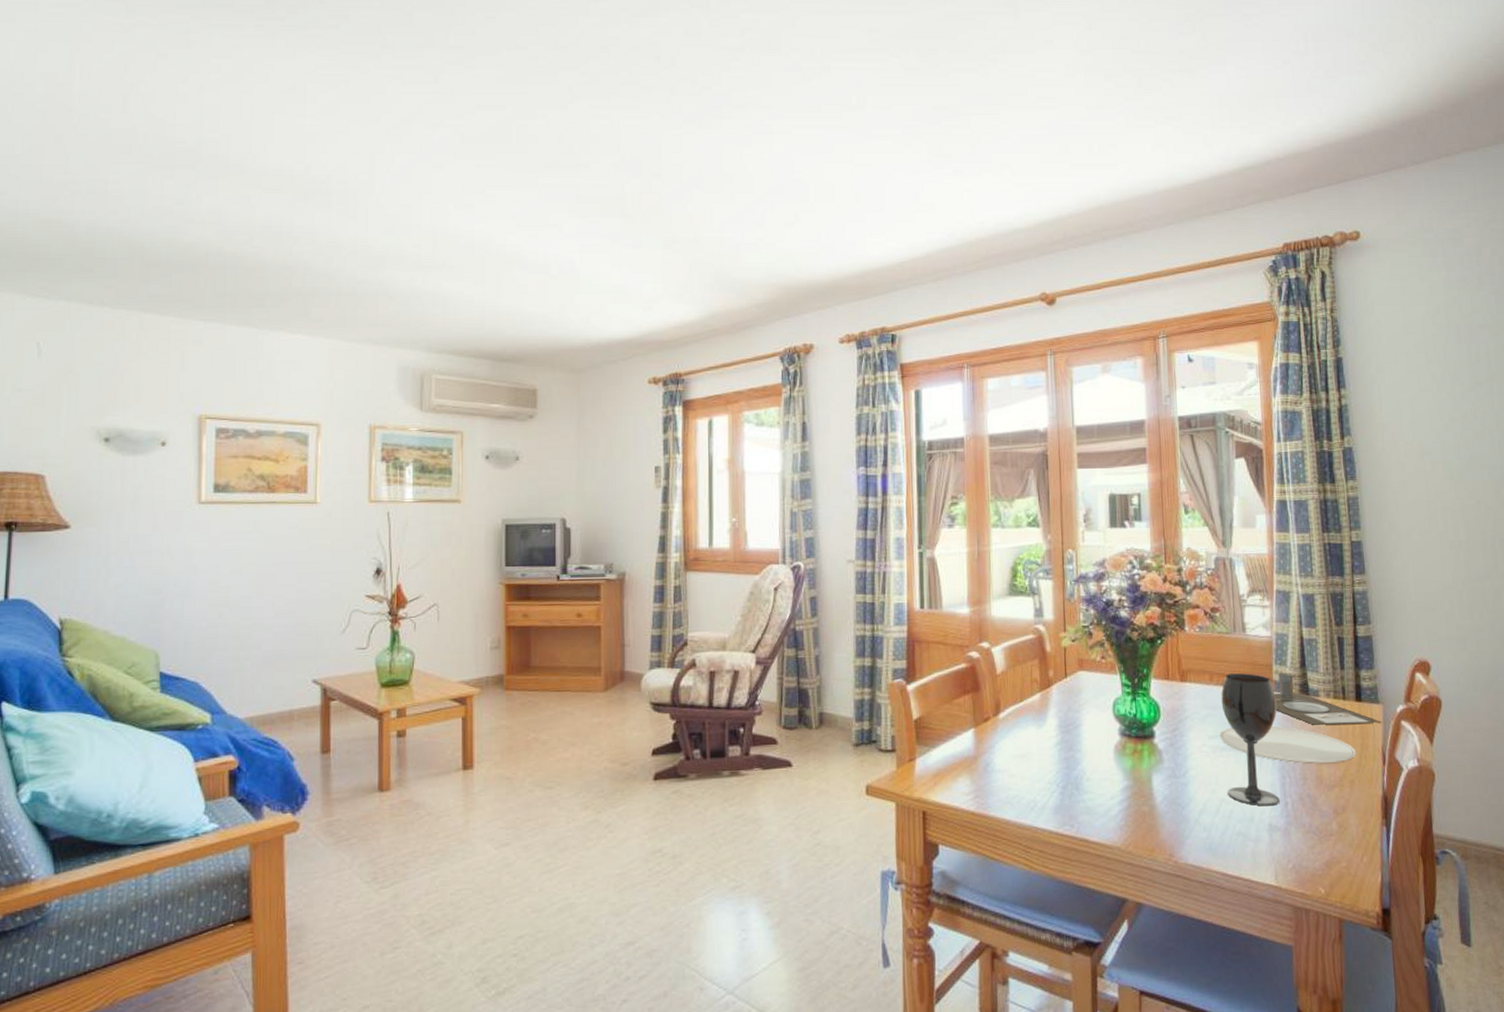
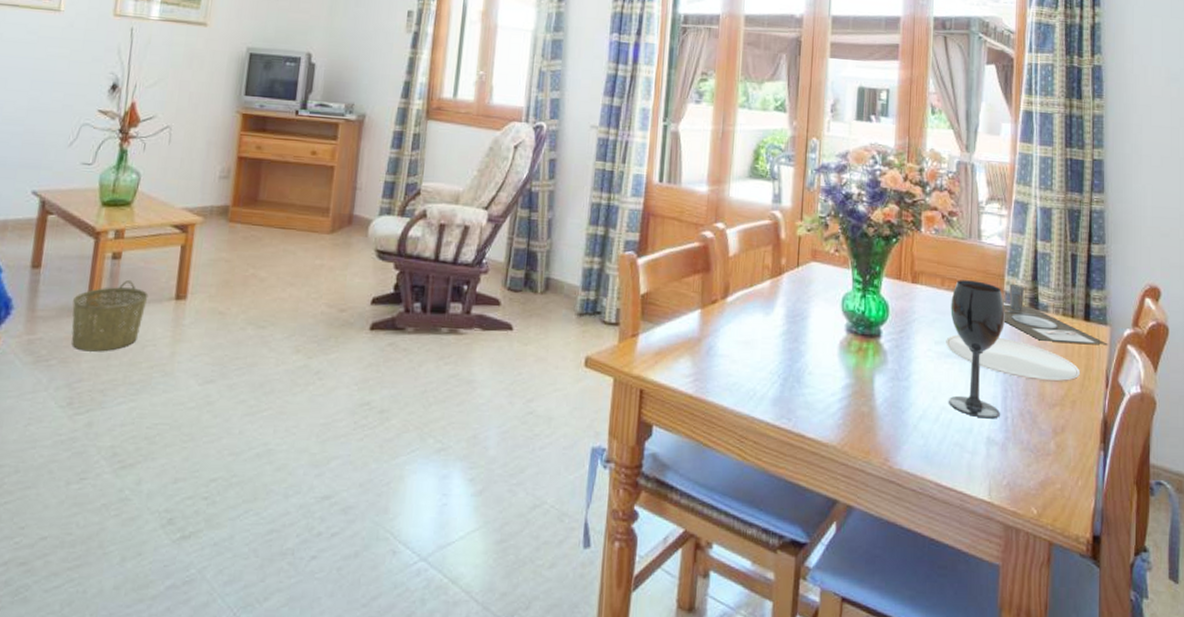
basket: none [365,756,437,828] -> present [71,280,149,352]

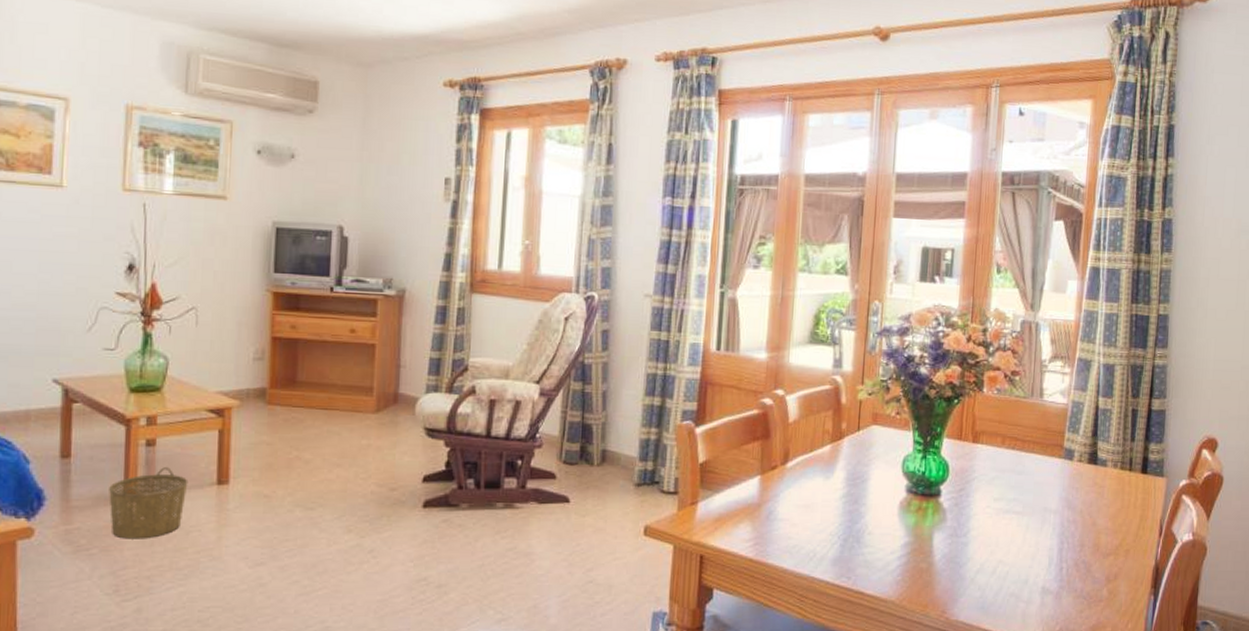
plate: present [946,334,1080,382] -> none [1005,491,1135,533]
wine glass: present [949,280,1006,419] -> none [1006,438,1065,570]
place setting: present [1004,284,1108,345] -> none [1063,441,1164,495]

